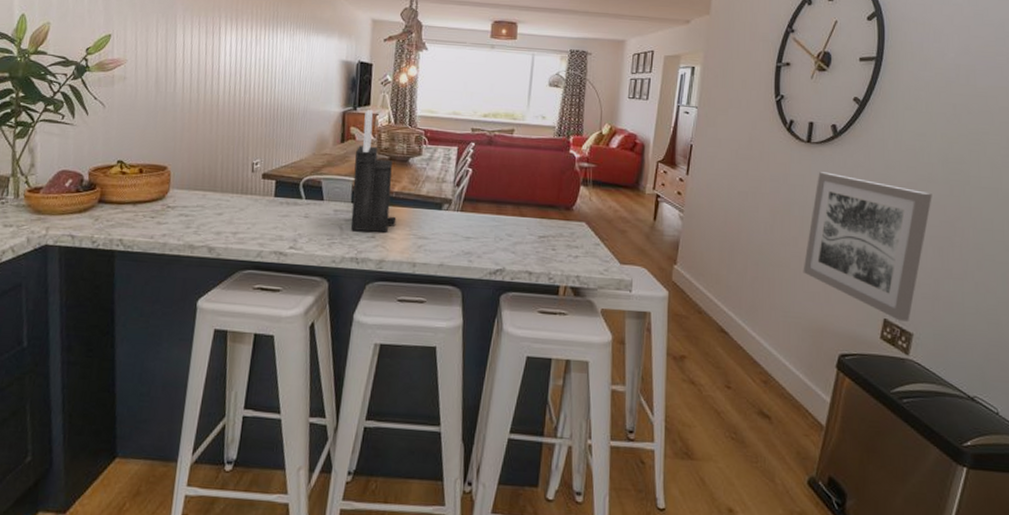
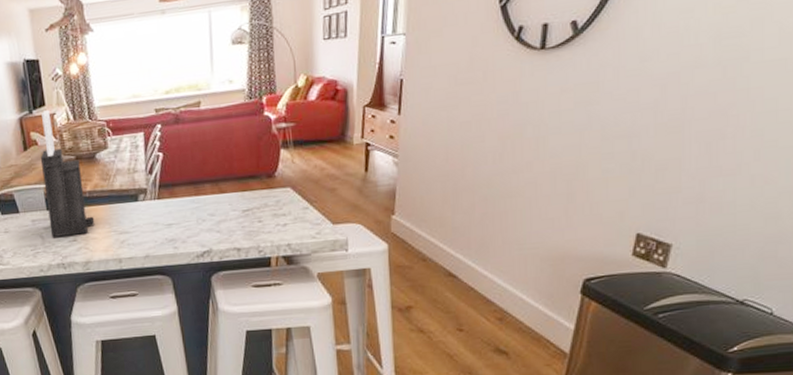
wall art: present [803,172,932,322] -> none [539,79,700,233]

